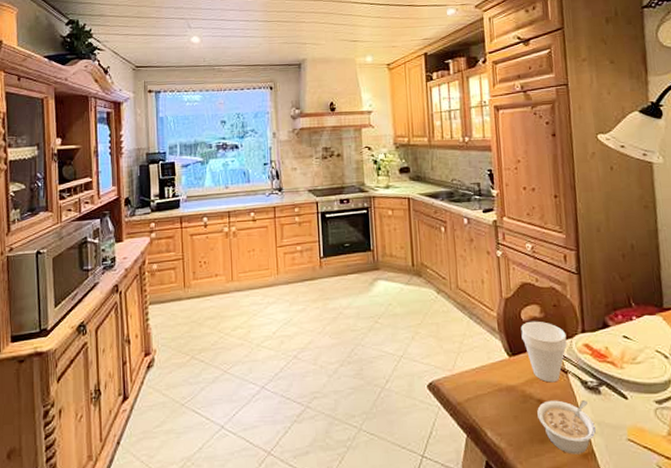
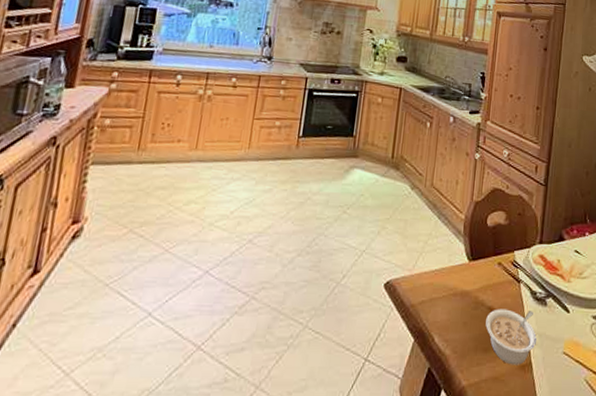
cup: present [521,321,568,383] -> none [484,227,525,291]

